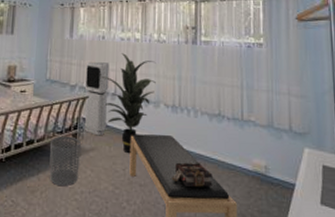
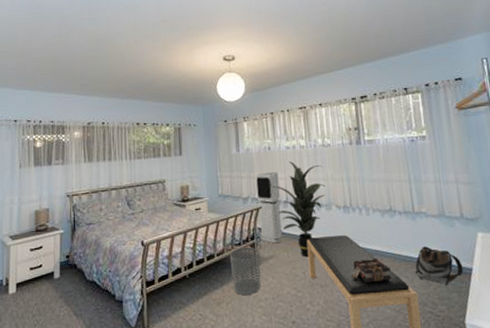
backpack: none [238,156,286,198] -> present [415,246,464,285]

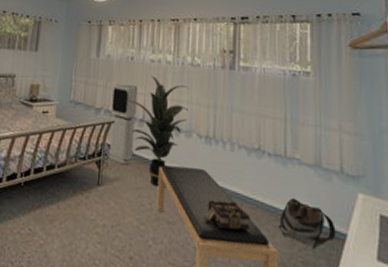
waste bin: present [230,247,261,296] -> none [69,162,104,218]

